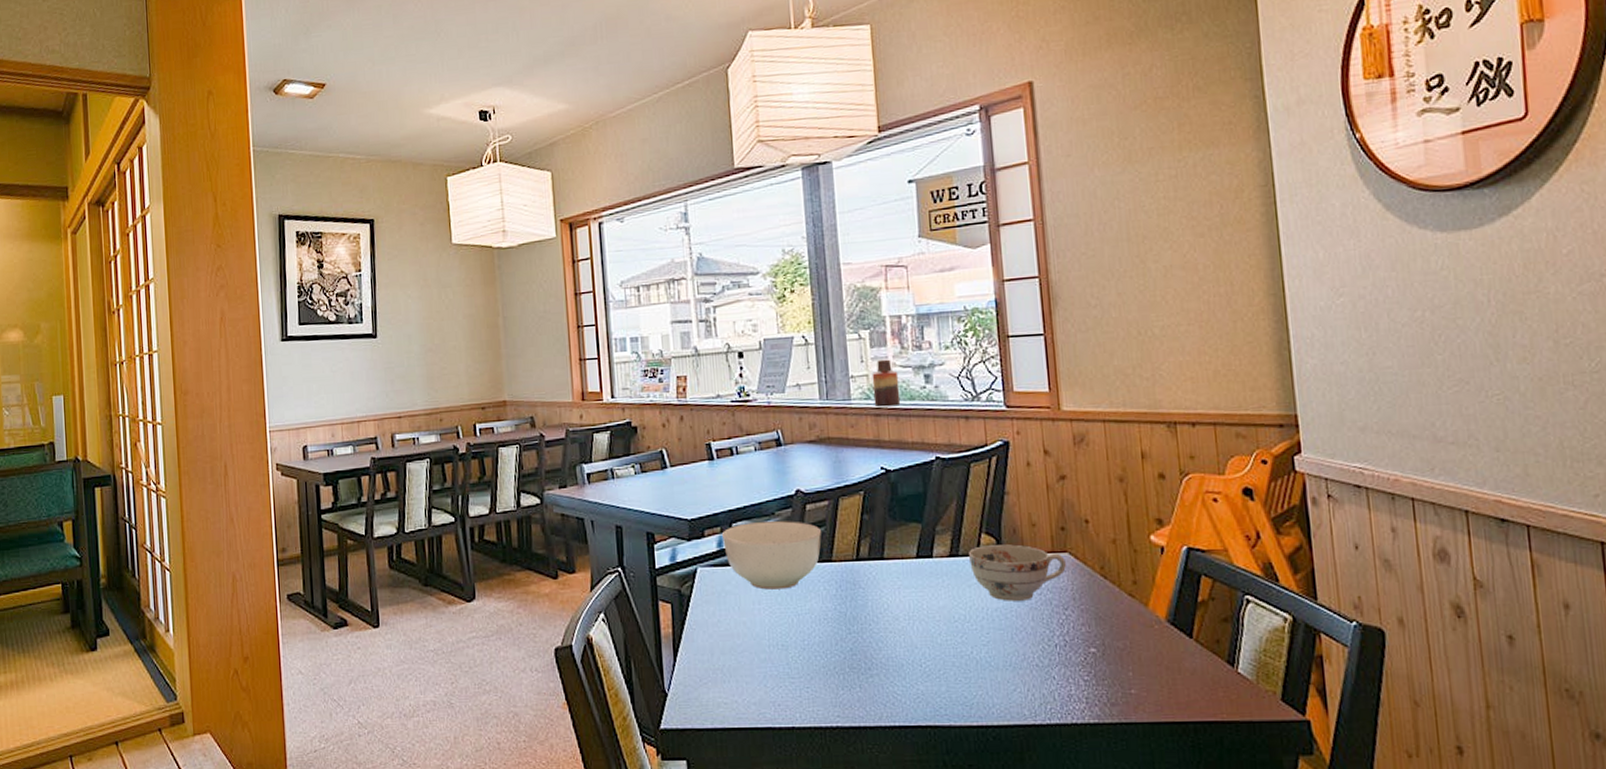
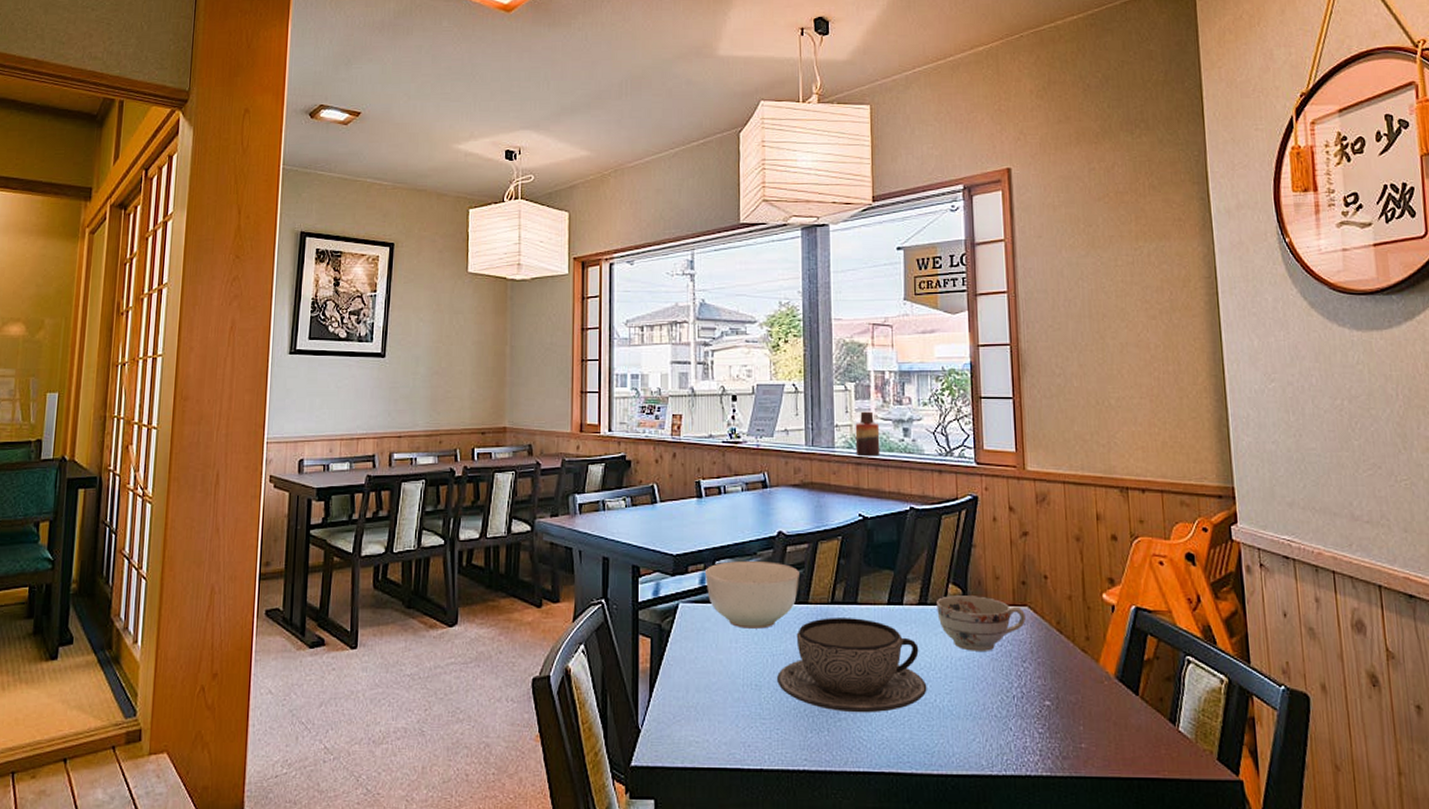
teacup: none [803,573,963,669] -> present [776,618,927,713]

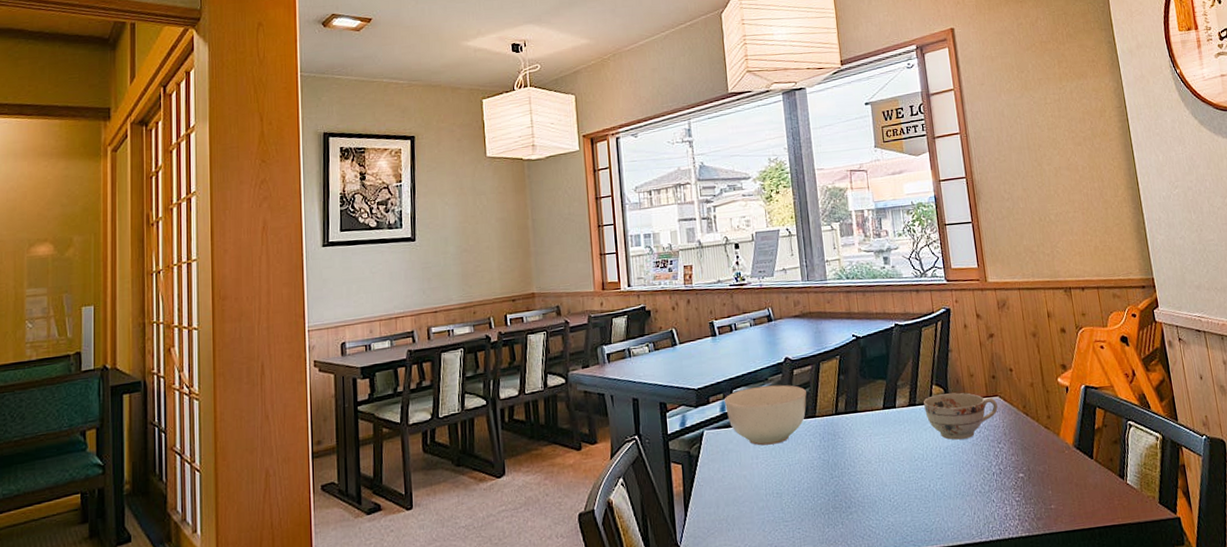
teacup: present [776,618,927,713] -> none [794,424,922,506]
vase: present [855,411,880,457] -> none [842,245,866,286]

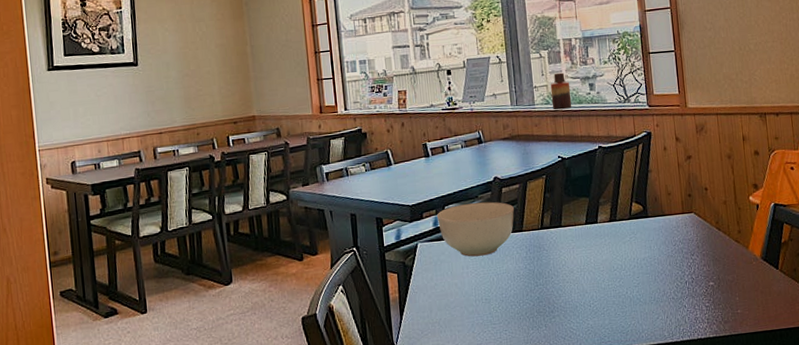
vase: none [842,245,866,286] -> present [550,72,572,110]
teacup: present [924,392,998,440] -> none [624,209,692,252]

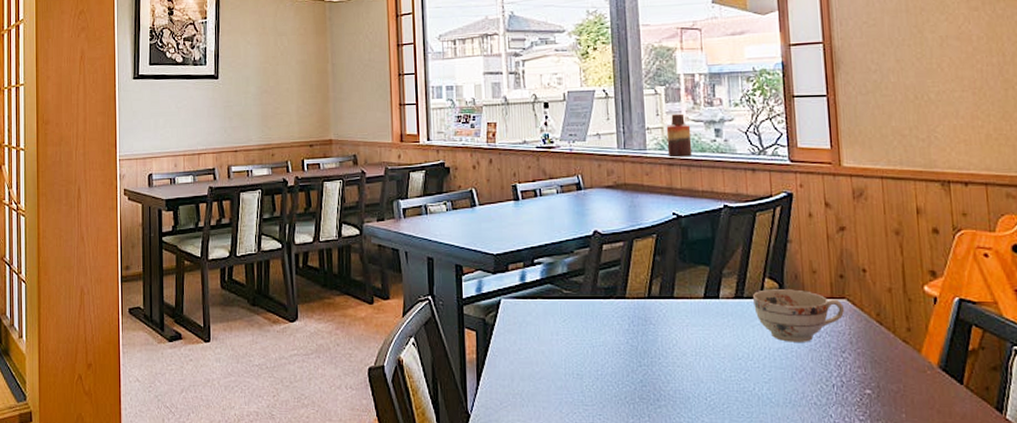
bowl: present [436,201,515,257] -> none [524,259,617,322]
teacup: none [624,209,692,252] -> present [753,289,844,342]

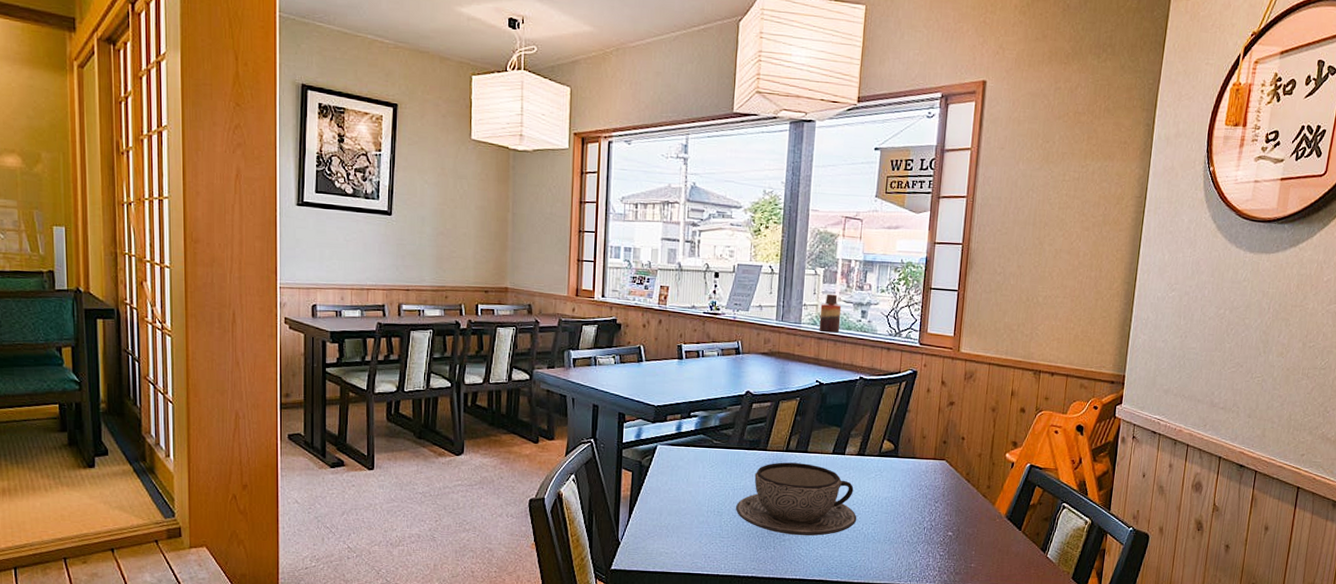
teacup: none [597,311,746,401] -> present [735,462,857,536]
teacup: present [753,289,844,342] -> none [872,449,943,493]

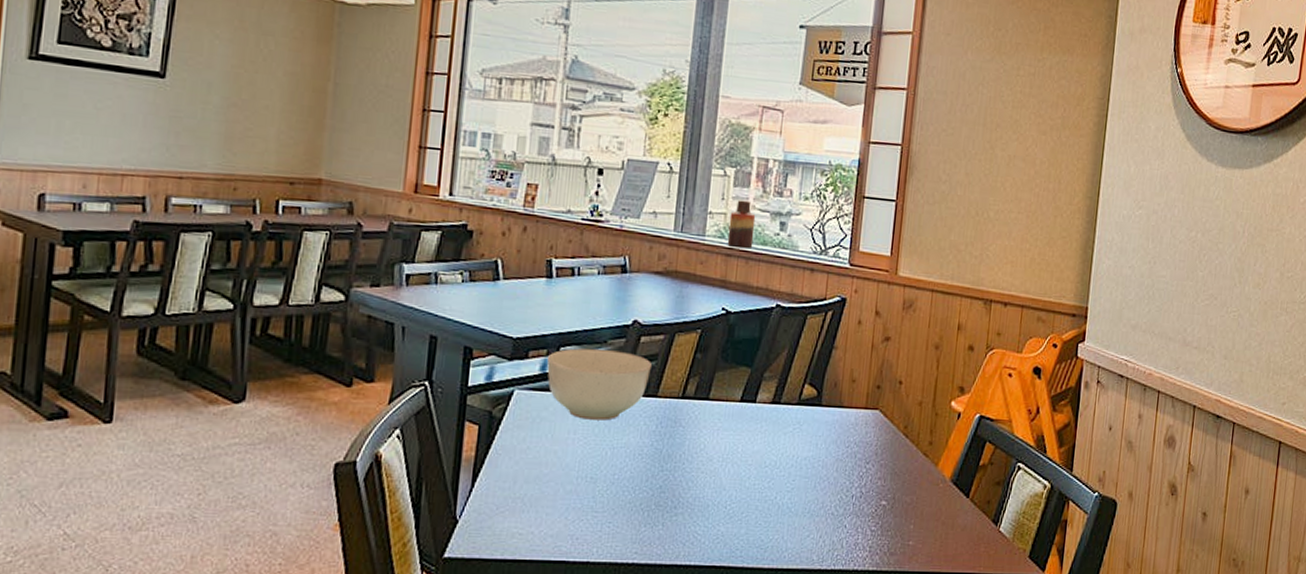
bowl: none [681,413,763,468] -> present [546,348,653,421]
teacup: present [735,462,857,536] -> none [614,412,770,509]

